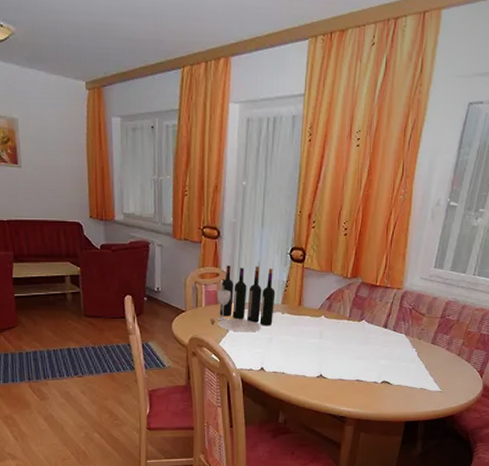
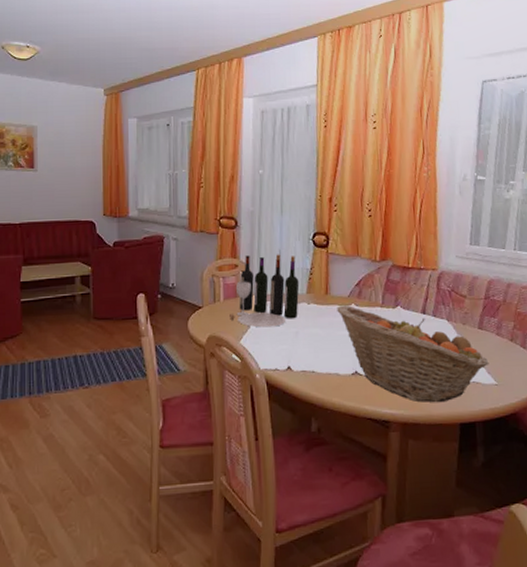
fruit basket: none [308,317,437,404] -> present [337,305,489,403]

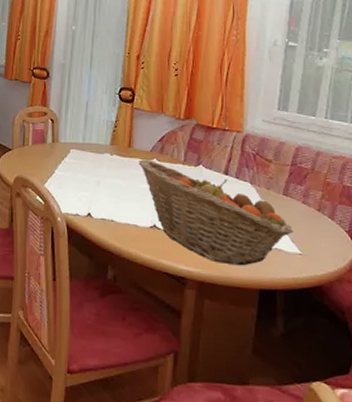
wine bottle: present [229,254,300,328] -> none [36,105,104,174]

